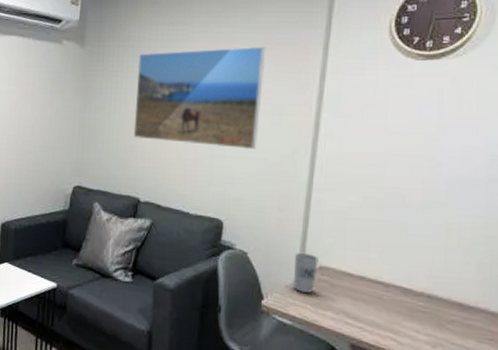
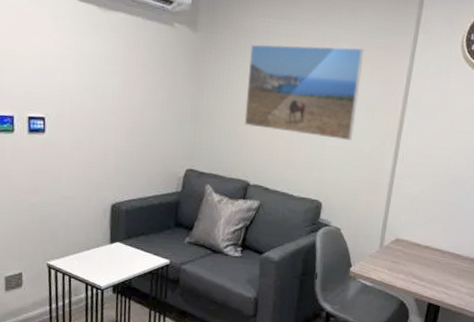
cup: present [293,253,319,293] -> none [375,228,396,260]

